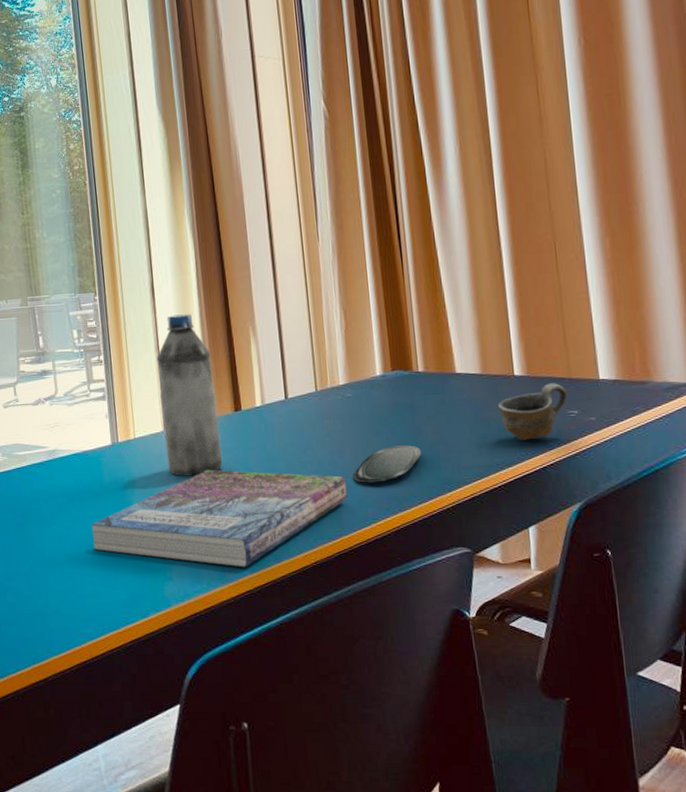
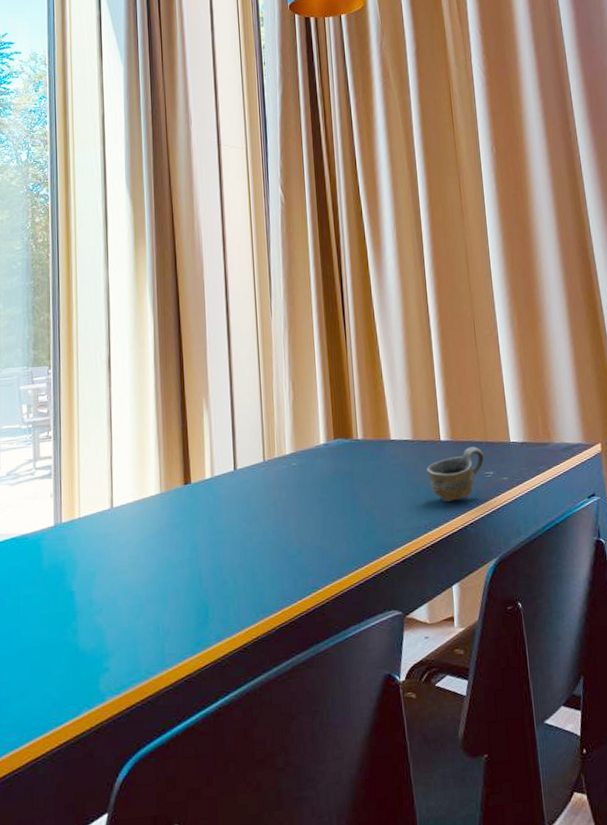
book: present [92,469,347,568] -> none [25,546,290,651]
water bottle: present [156,314,223,476] -> none [108,387,169,556]
oval tray: present [353,445,422,483] -> none [295,511,359,552]

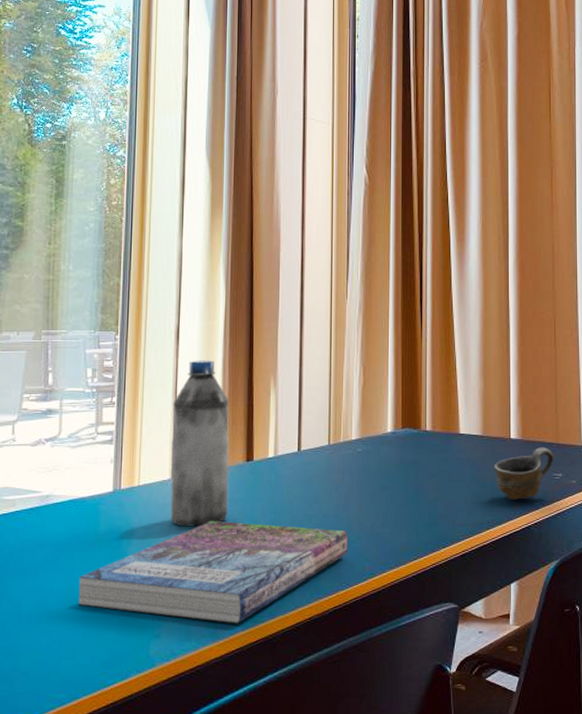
book: none [25,546,290,651] -> present [78,520,348,624]
water bottle: none [108,387,169,556] -> present [170,360,229,527]

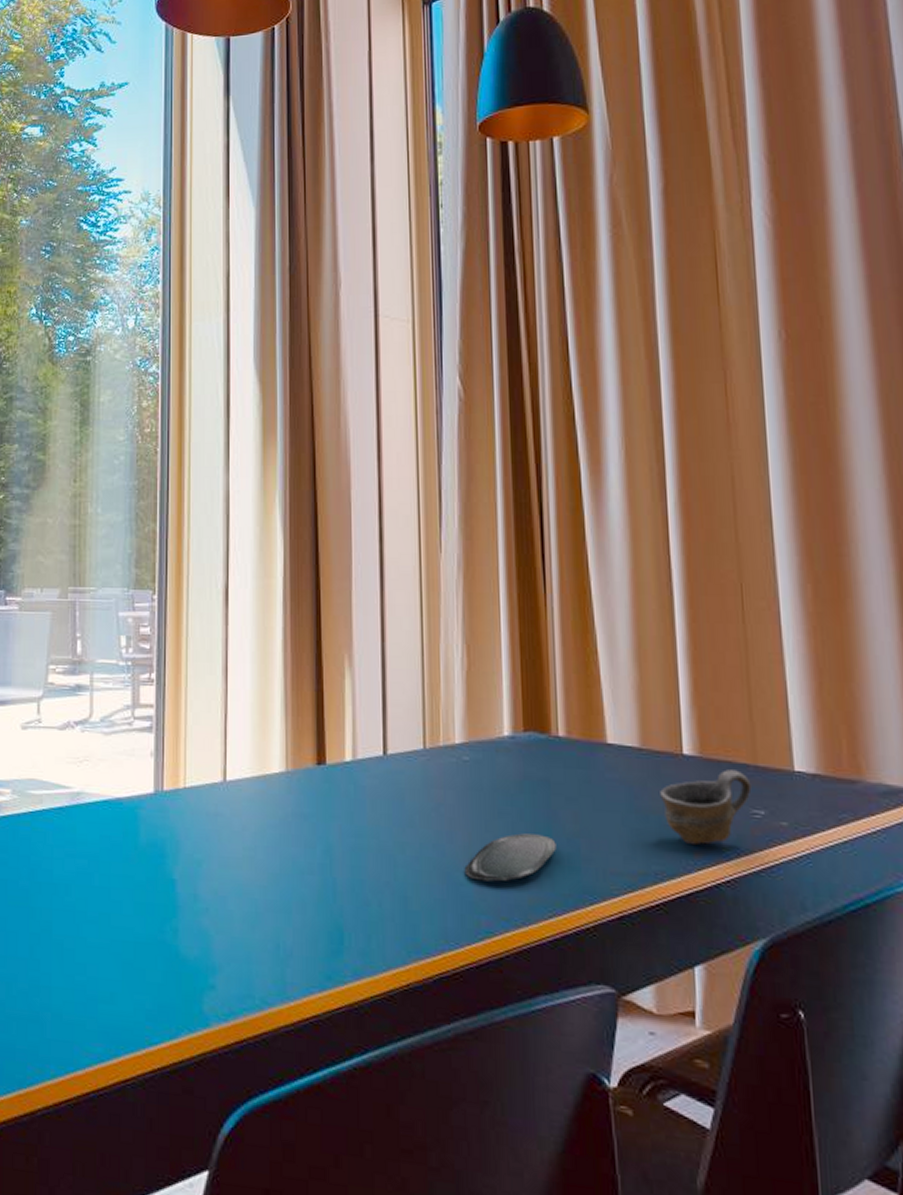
book: present [78,520,348,624] -> none [116,840,455,983]
water bottle: present [170,360,229,527] -> none [223,629,296,847]
oval tray: none [355,501,421,538] -> present [464,833,557,882]

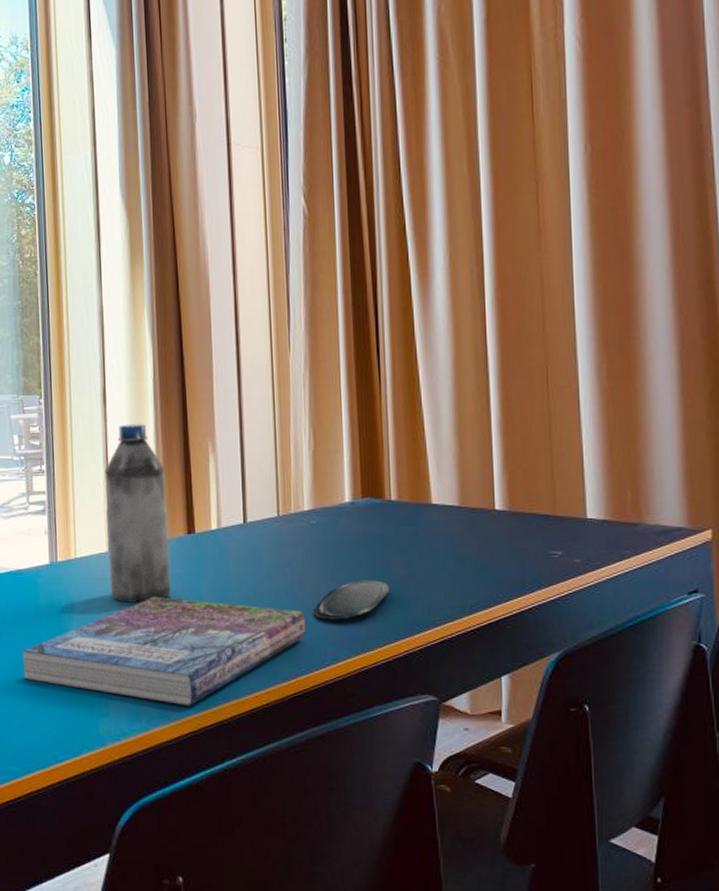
book: none [116,840,455,983] -> present [23,596,306,706]
water bottle: none [223,629,296,847] -> present [105,424,172,603]
cup: present [660,769,752,846] -> none [476,520,551,582]

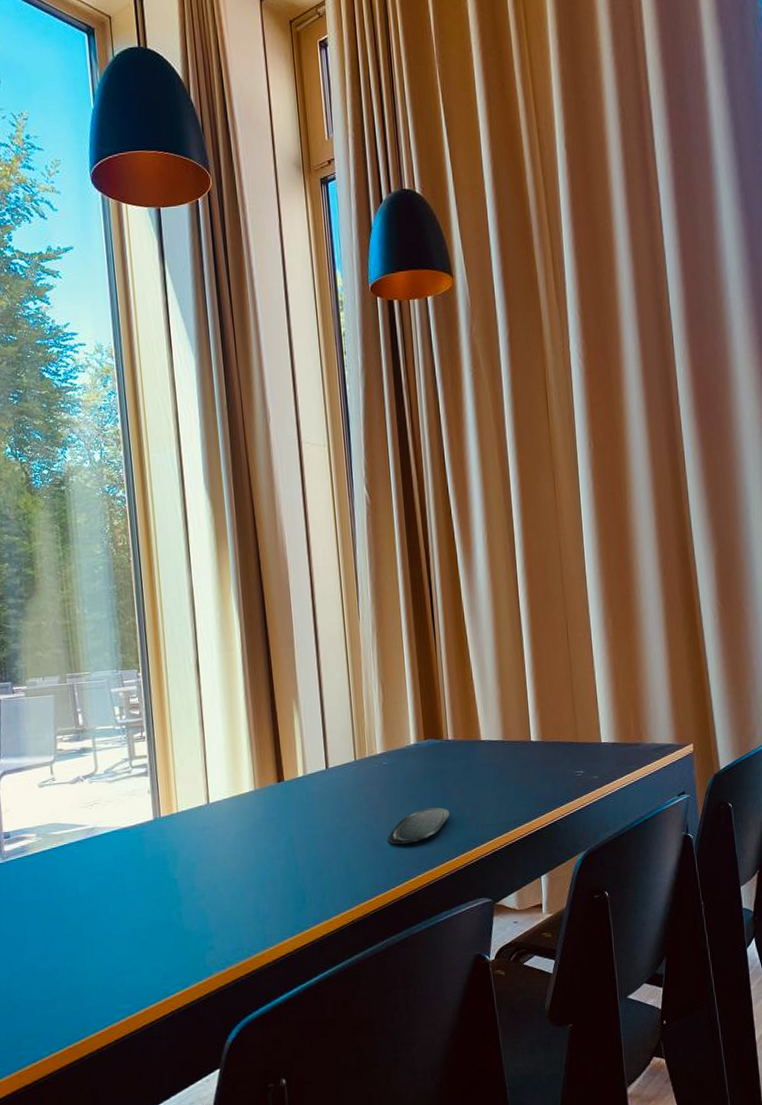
book: present [23,596,306,706] -> none [132,839,383,932]
water bottle: present [105,424,172,603] -> none [201,689,265,847]

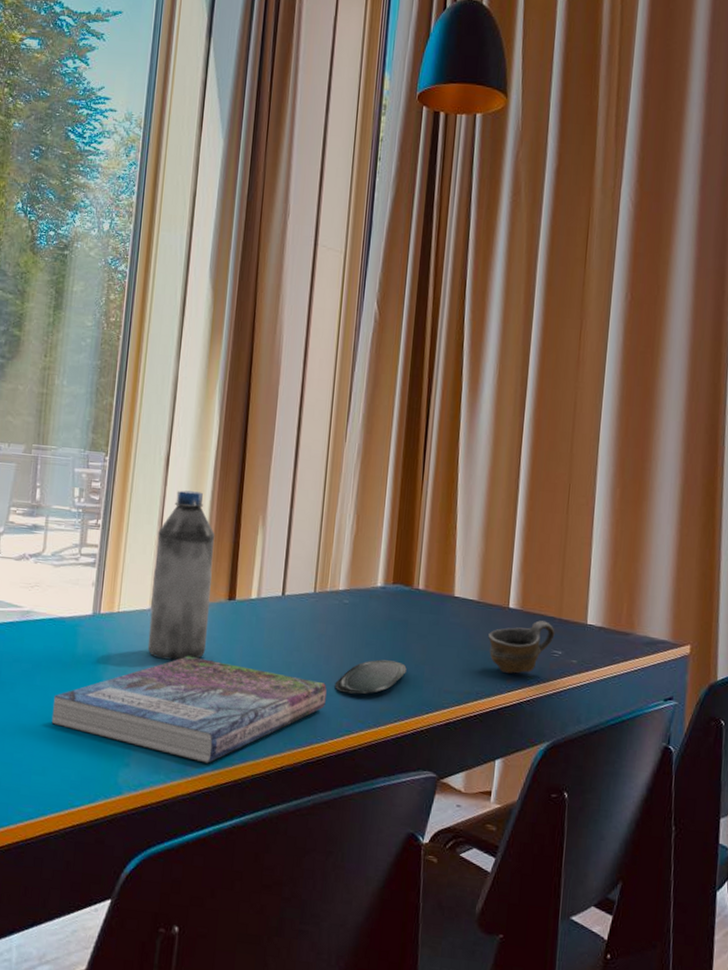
book: none [132,839,383,932] -> present [51,656,327,764]
water bottle: none [201,689,265,847] -> present [147,490,215,661]
cup: none [517,747,575,800] -> present [488,620,555,674]

